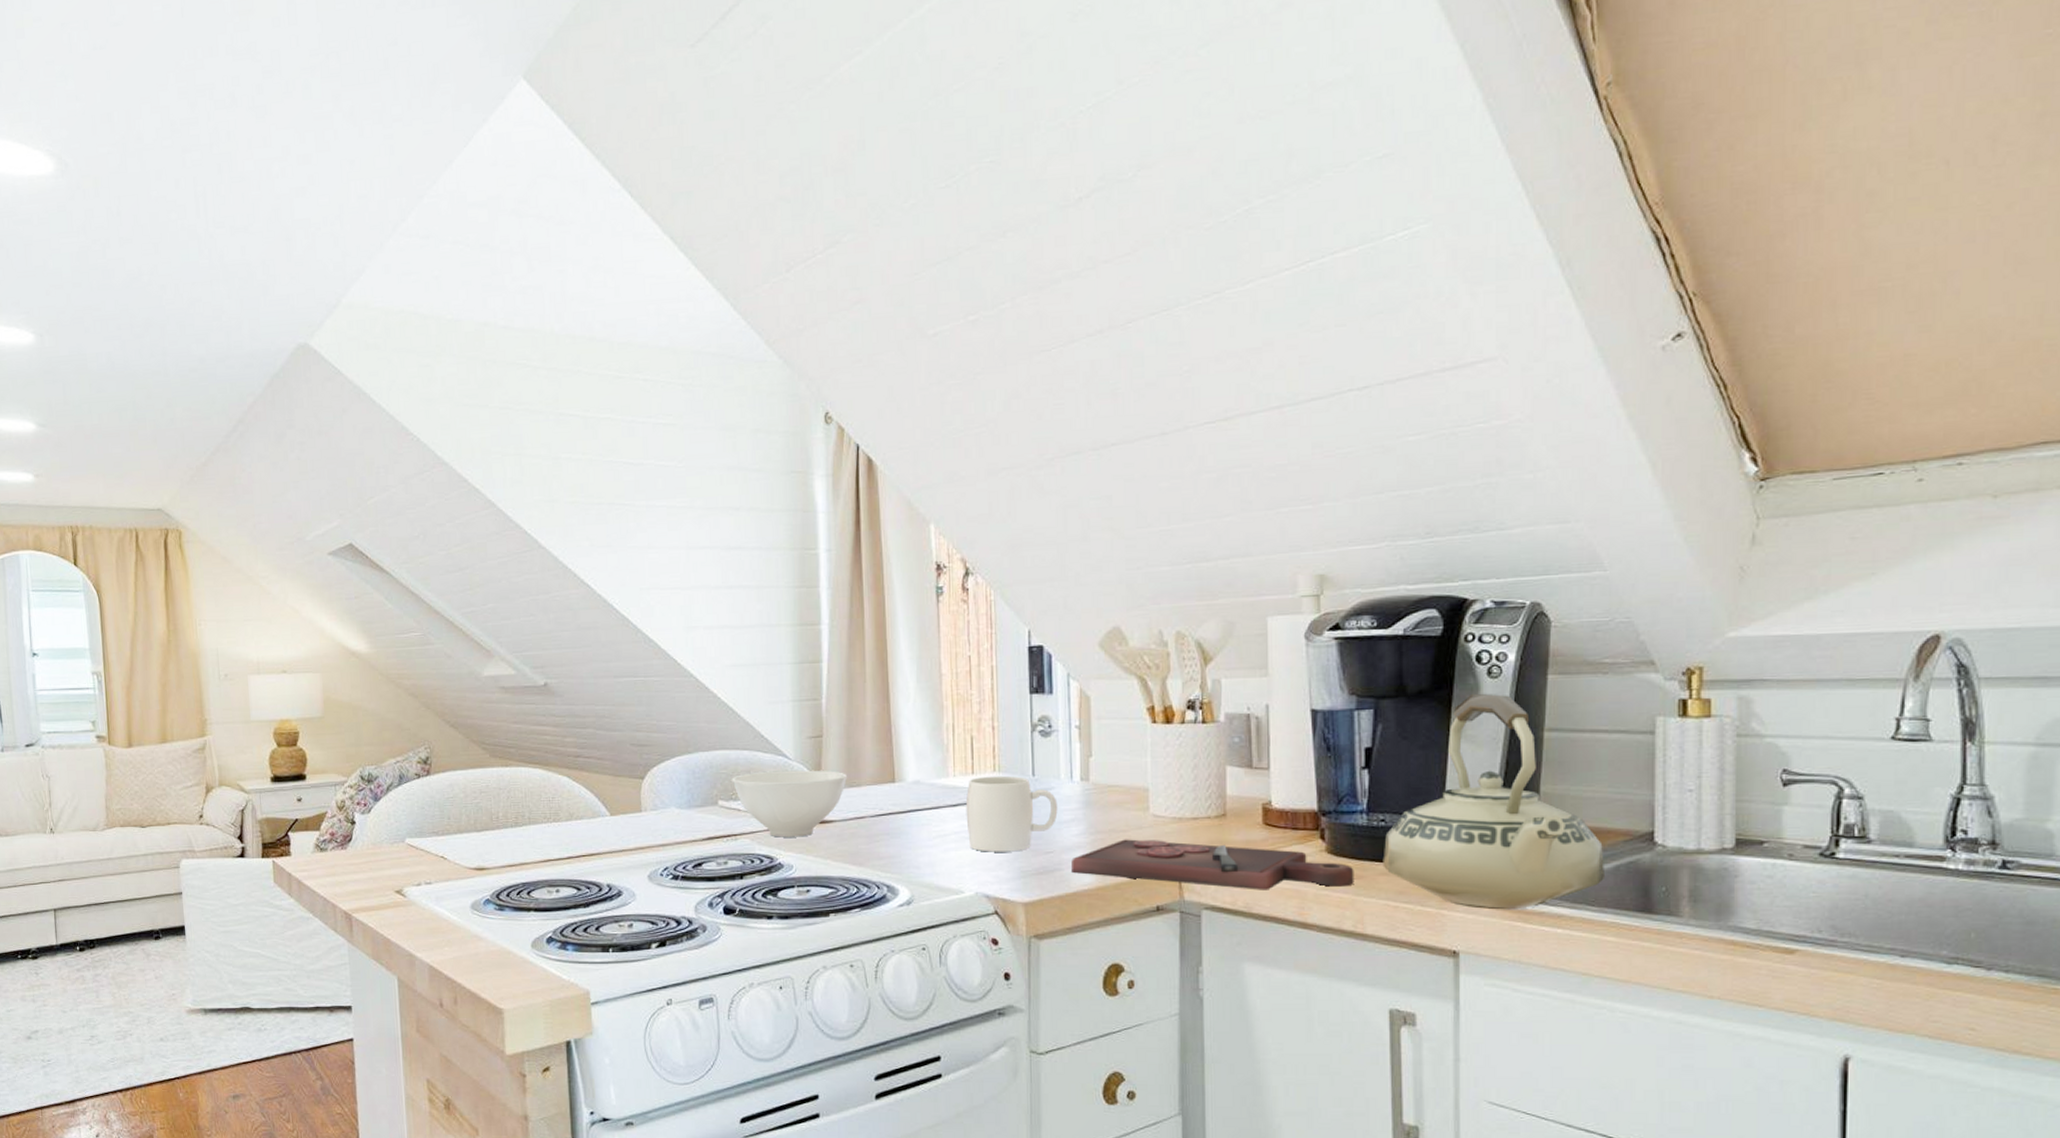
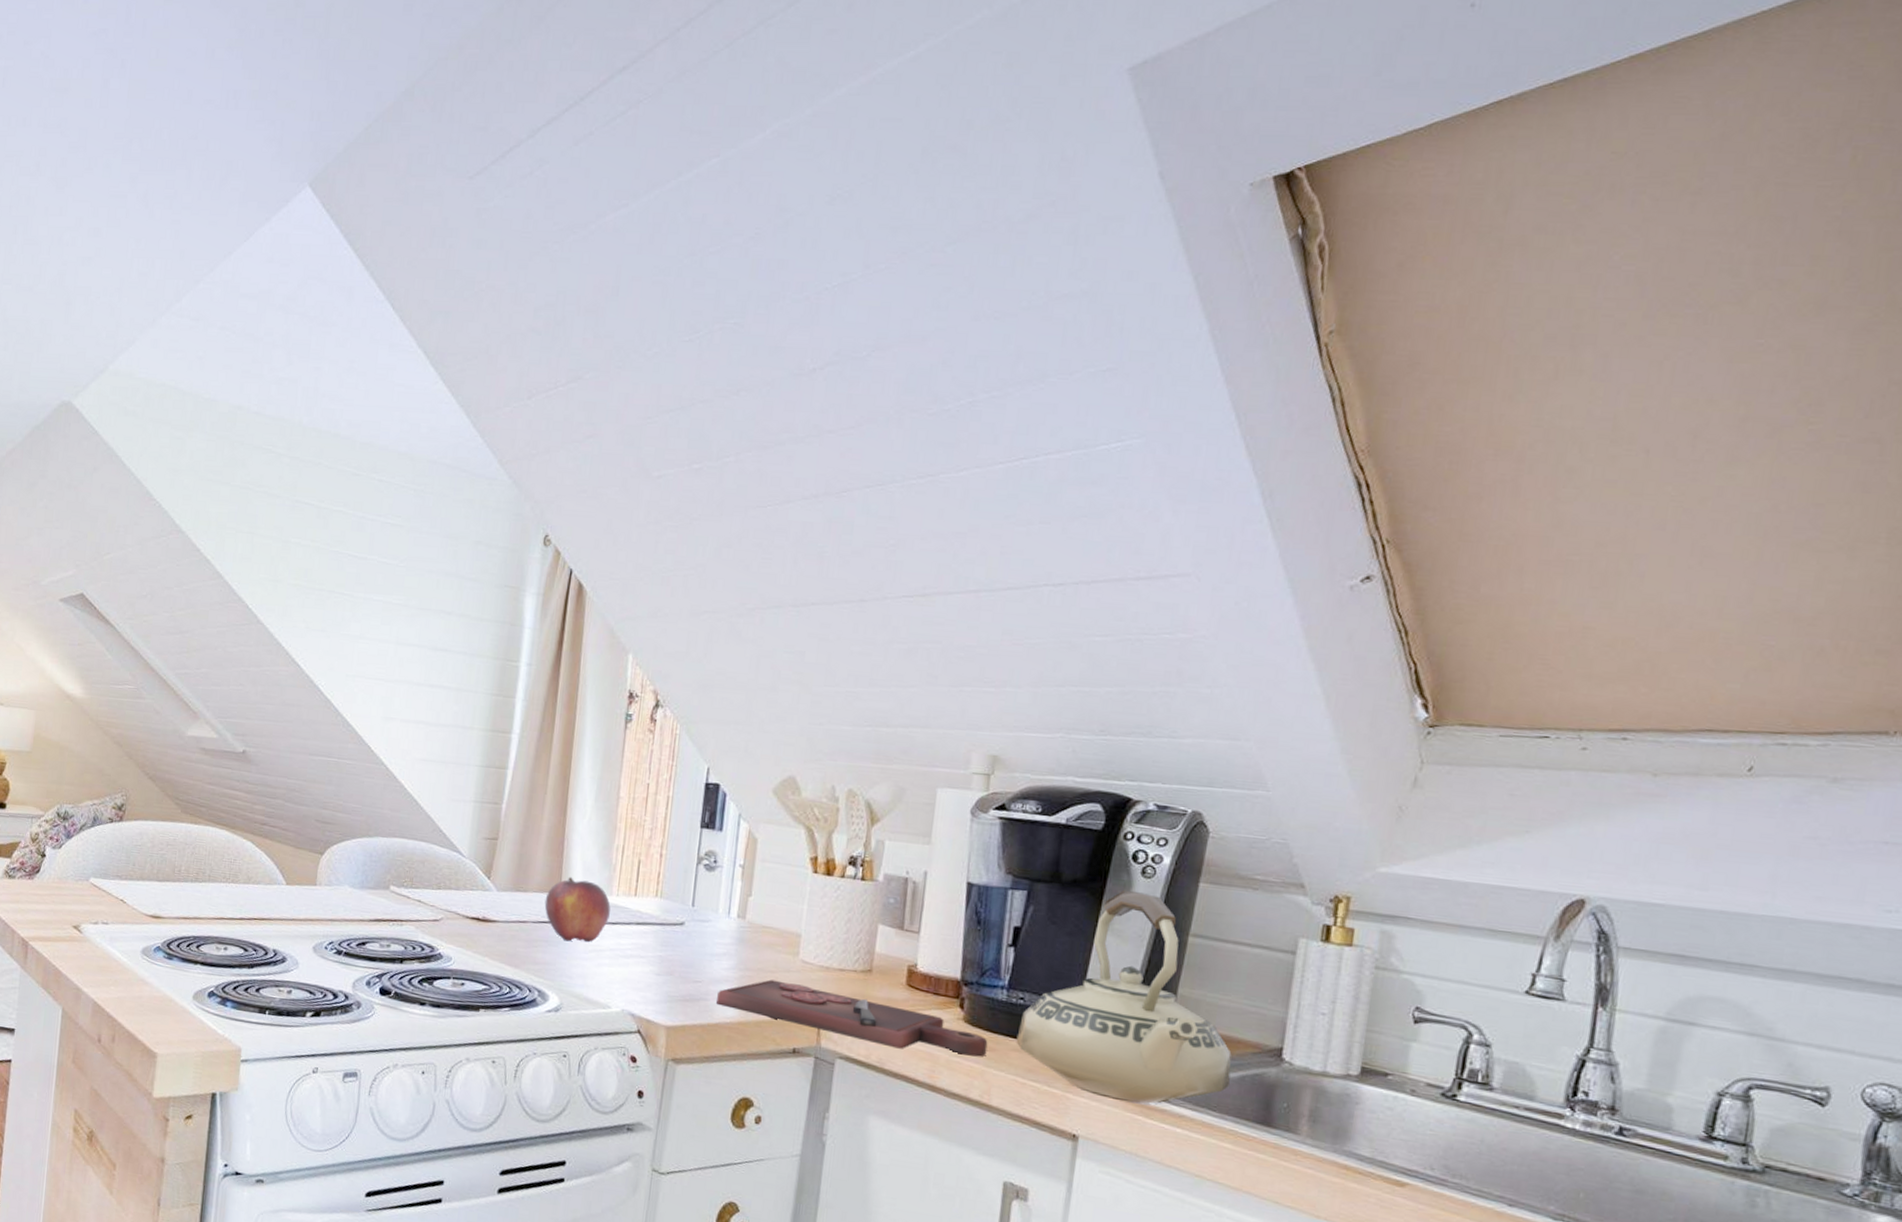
bowl: present [732,770,848,838] -> none [406,864,517,932]
fruit: none [880,763,949,831] -> present [544,876,611,943]
mug: present [965,775,1058,852] -> none [622,900,712,977]

